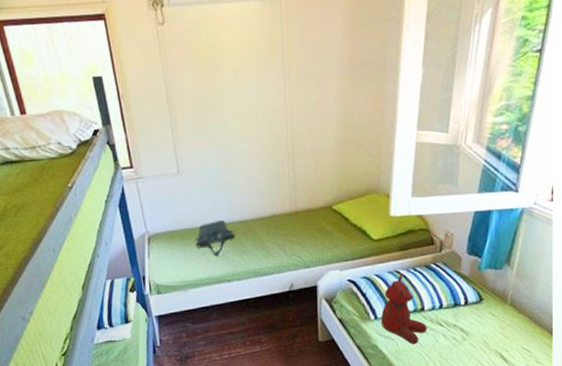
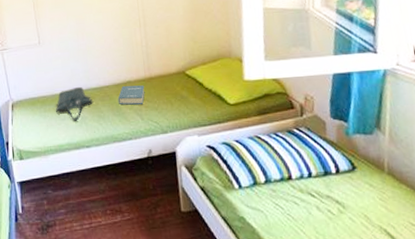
hardback book: none [261,219,290,240] -> present [118,85,145,105]
teddy bear: present [380,274,427,345] -> none [245,140,298,218]

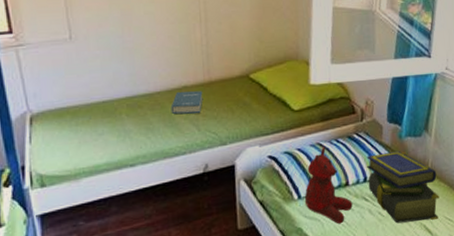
tote bag: present [55,86,93,121] -> none [90,93,140,136]
teddy bear: none [245,140,298,218] -> present [304,147,353,224]
stack of books: none [309,147,403,225] -> present [366,150,439,224]

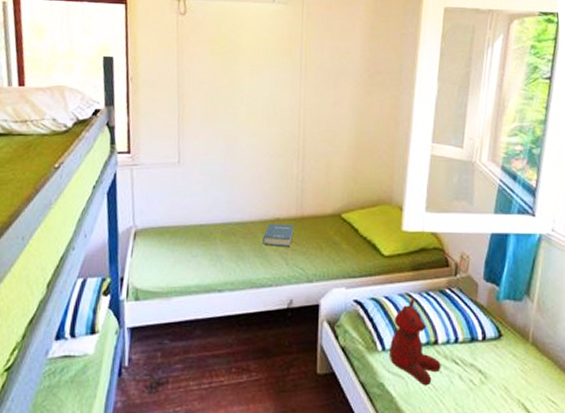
stack of books: present [366,150,439,224] -> none [459,313,541,398]

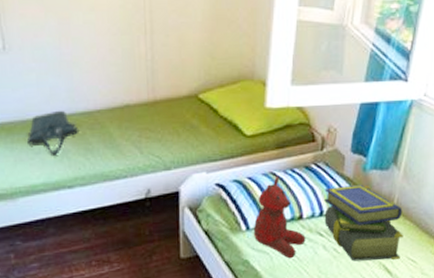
tote bag: none [186,218,233,260] -> present [26,110,78,155]
hardback book: present [262,223,294,247] -> none [111,110,147,136]
stack of books: none [459,313,541,398] -> present [324,184,403,262]

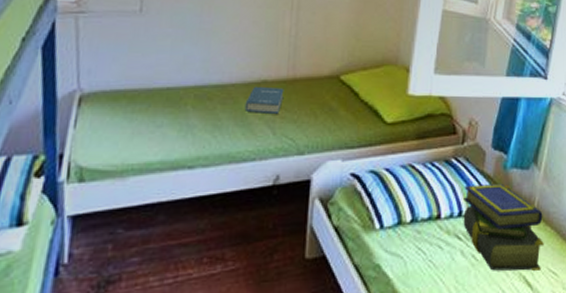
tote bag: present [26,110,78,155] -> none [148,80,208,130]
hardback book: none [111,110,147,136] -> present [244,86,284,114]
teddy bear: present [253,177,306,259] -> none [387,170,443,265]

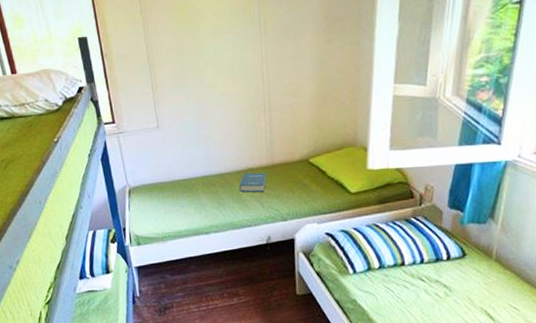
stack of books: present [463,183,544,271] -> none [424,236,504,306]

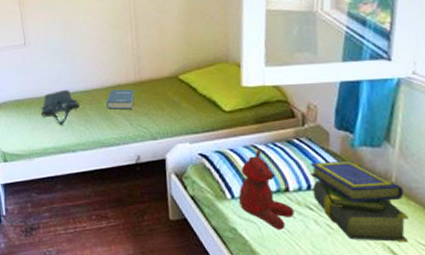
tote bag: none [174,172,213,208] -> present [40,89,80,125]
teddy bear: none [359,228,408,300] -> present [238,149,295,230]
stack of books: none [424,236,504,306] -> present [310,160,409,242]

